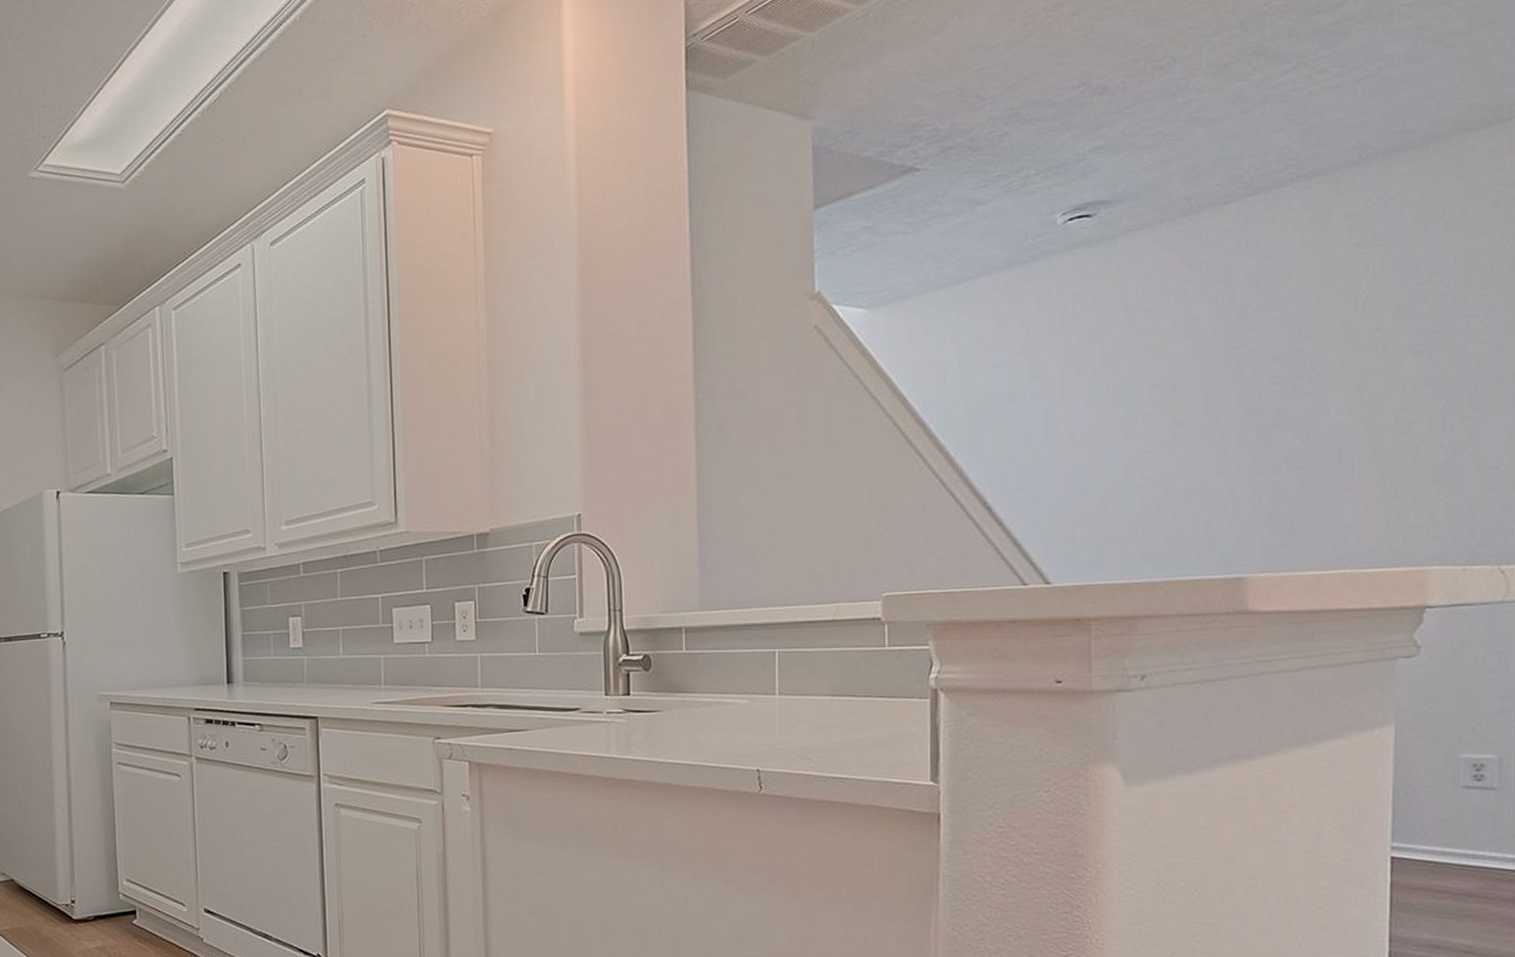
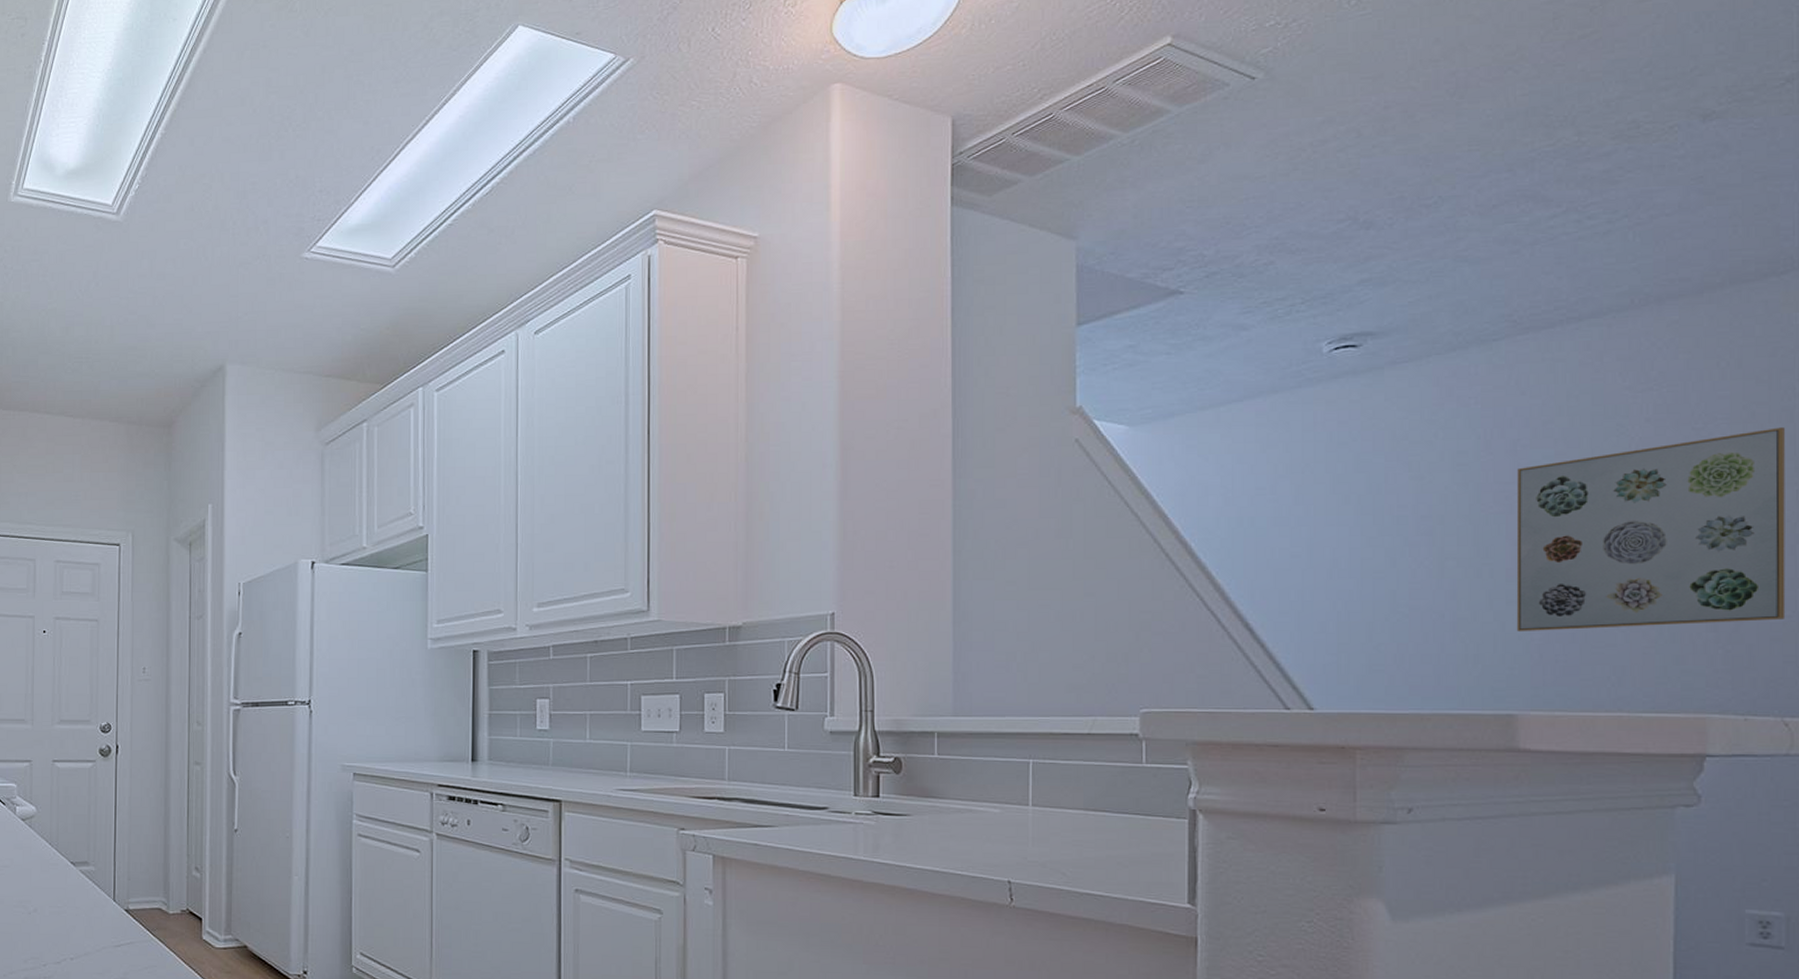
wall art: none [1246,277,1506,496] -> present [1516,427,1786,632]

